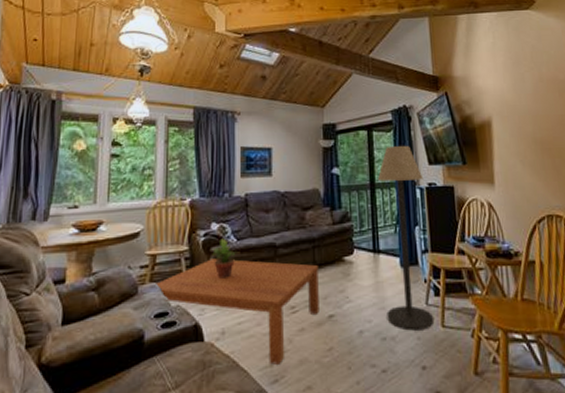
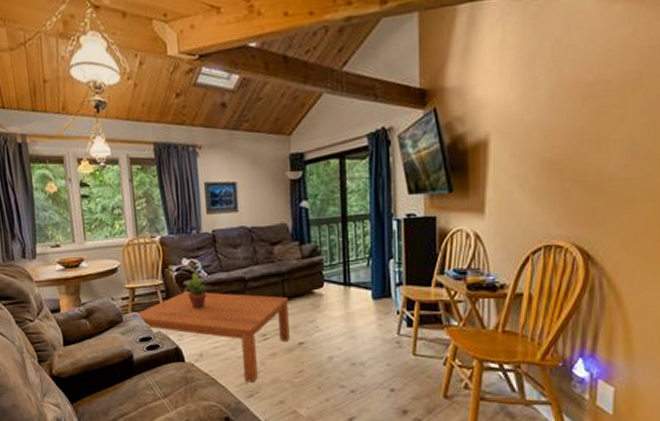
floor lamp: present [377,146,435,331] -> none [349,174,406,358]

